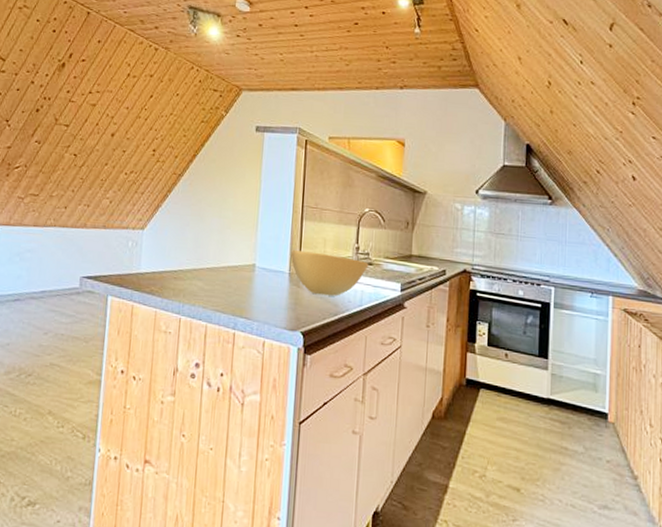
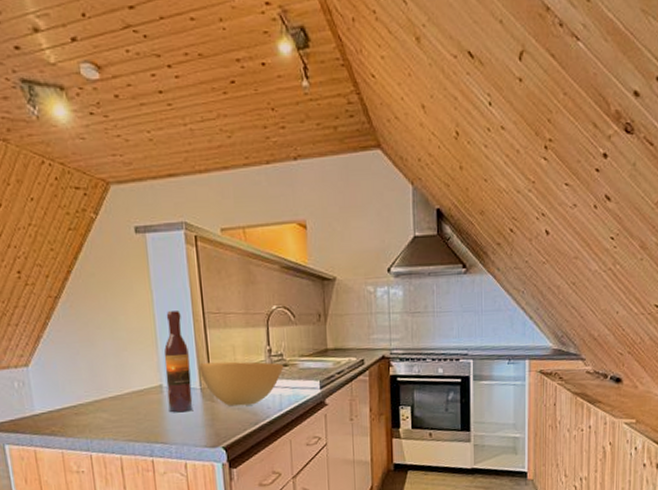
wine bottle: none [257,200,284,293] -> present [164,311,194,413]

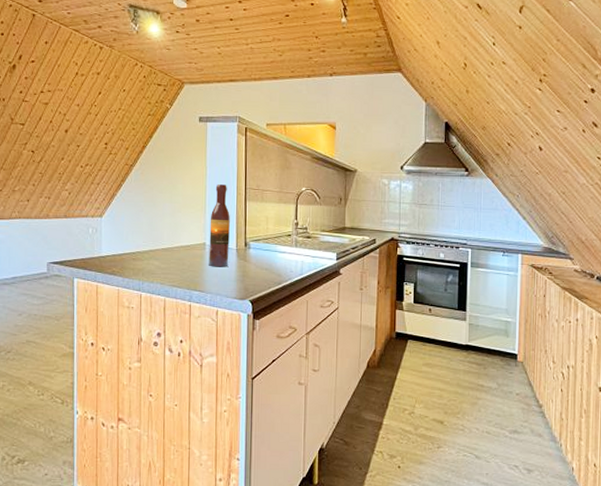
bowl: present [198,361,284,407] -> none [237,229,307,267]

